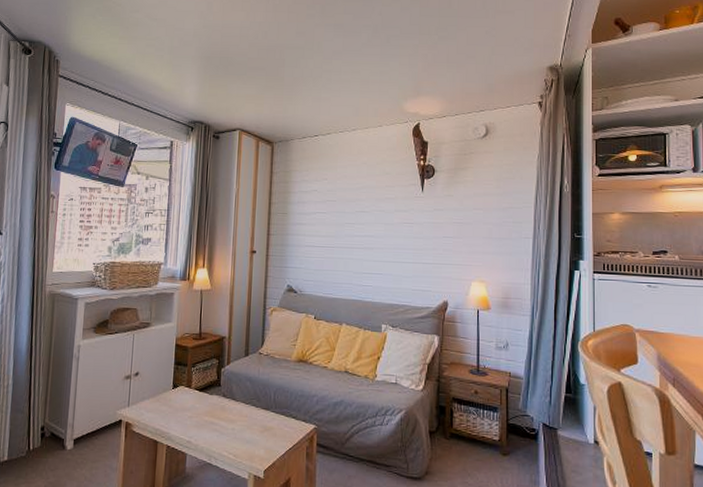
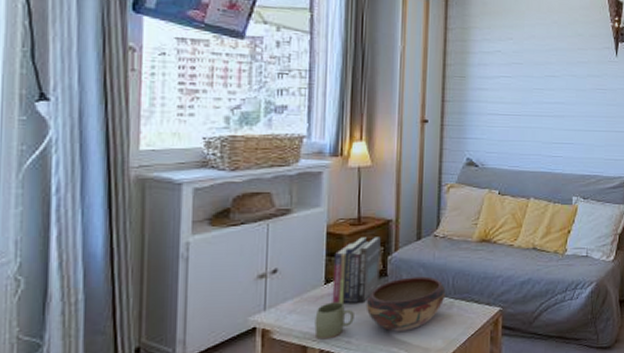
mug: none [163,405,194,437] -> present [314,302,354,340]
books: none [177,350,216,408] -> present [332,237,381,304]
decorative bowl: none [203,389,268,438] -> present [365,276,446,332]

